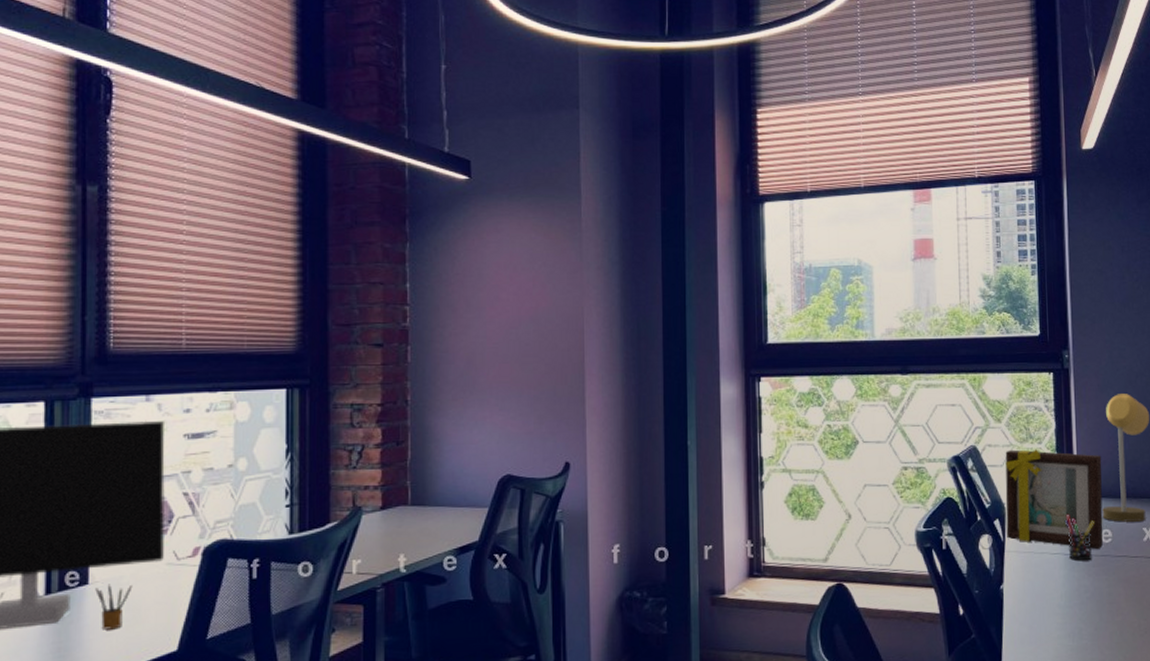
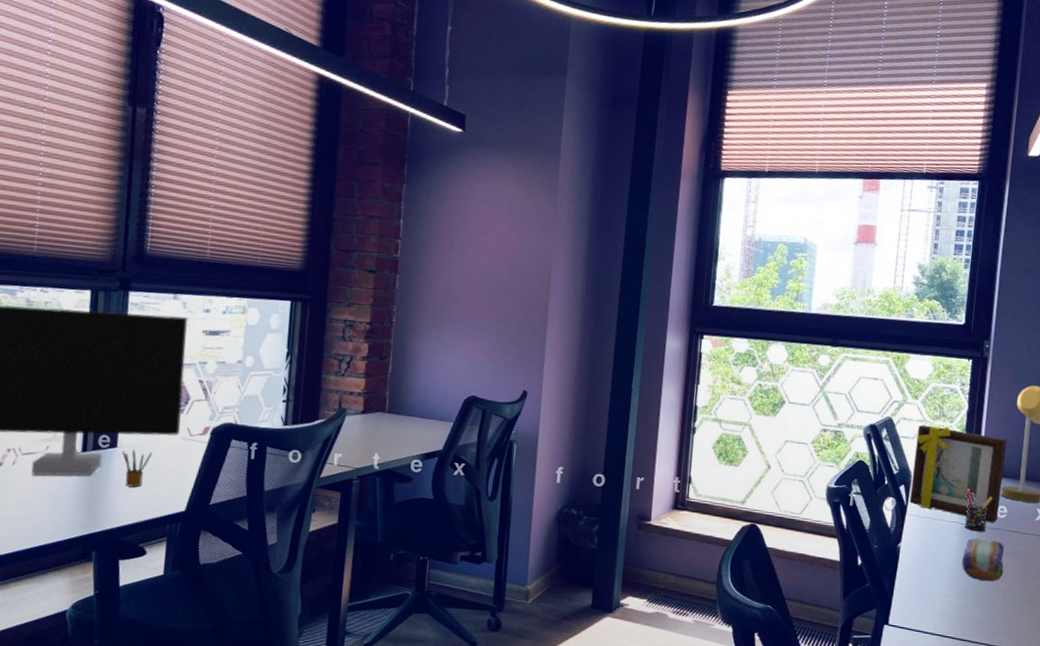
pencil case: none [1071,568,1117,616] -> present [961,538,1004,582]

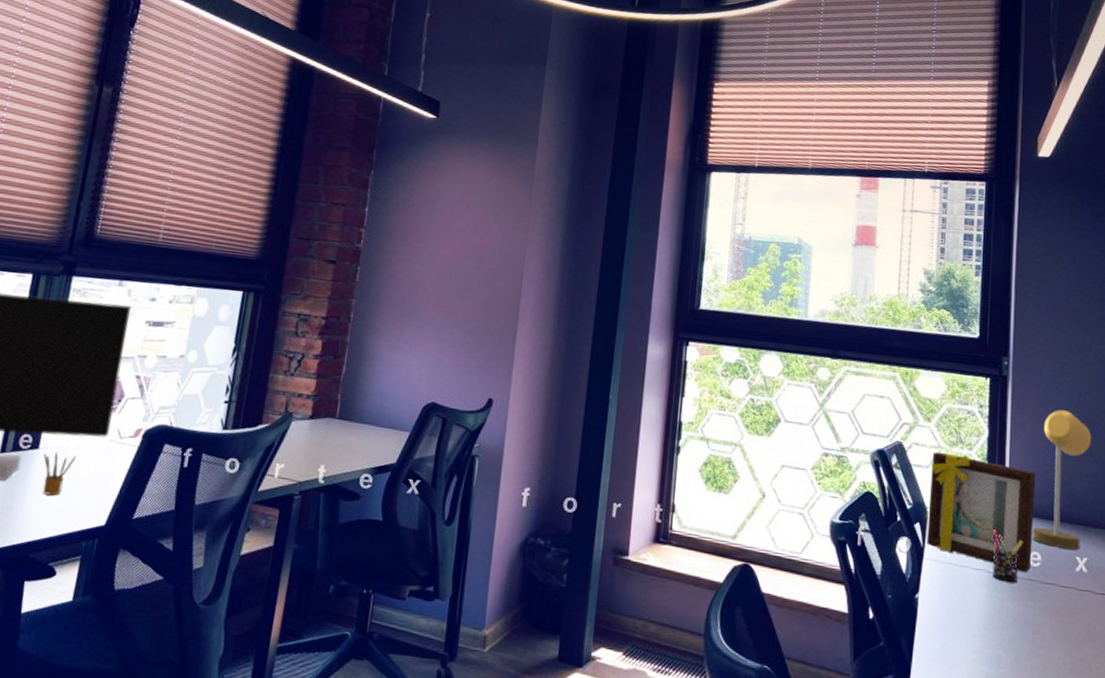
pencil case: present [961,538,1004,582] -> none [991,590,1042,646]

